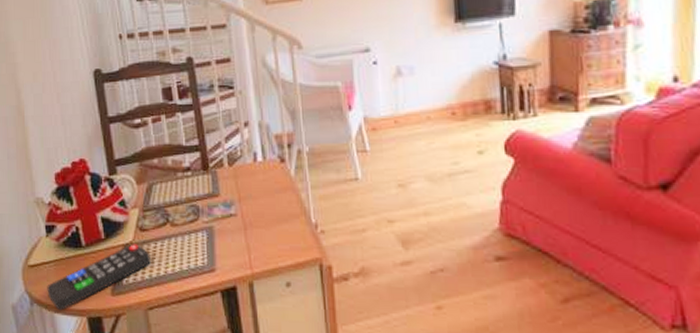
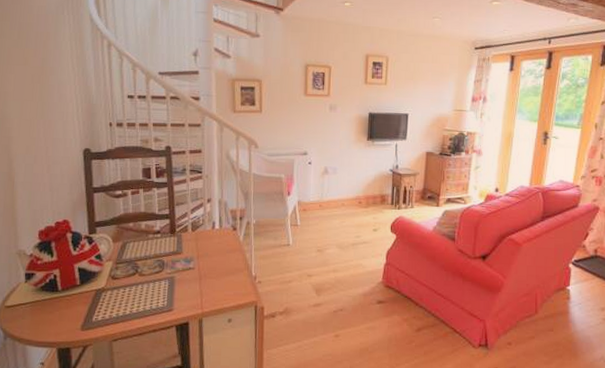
remote control: present [47,244,151,311] -> none [21,289,119,344]

